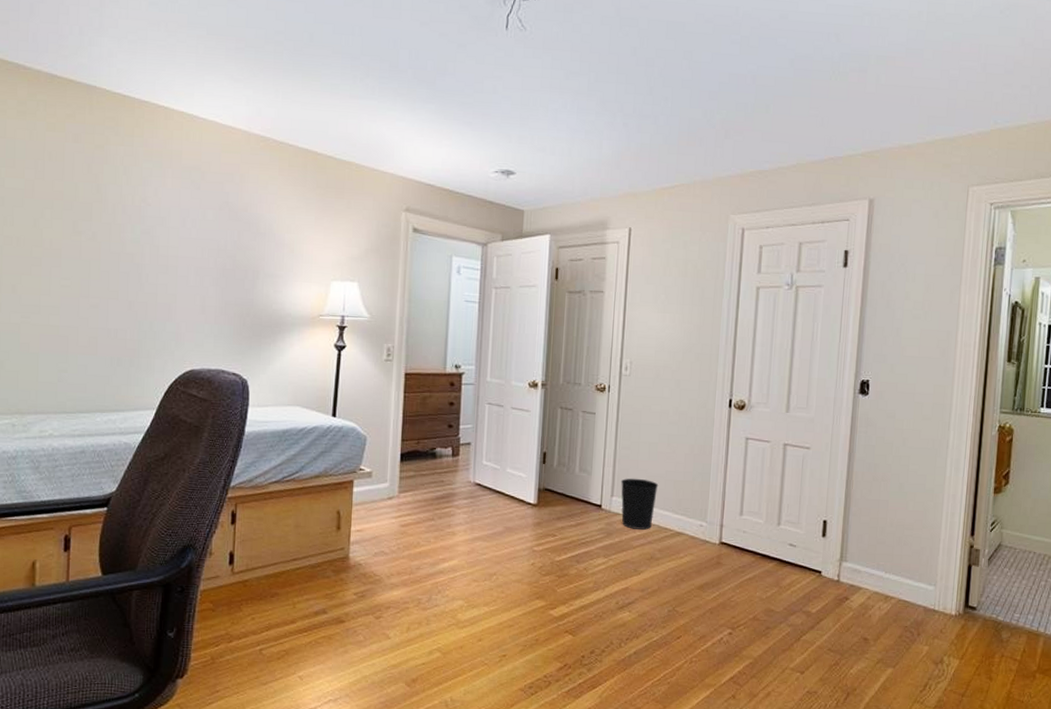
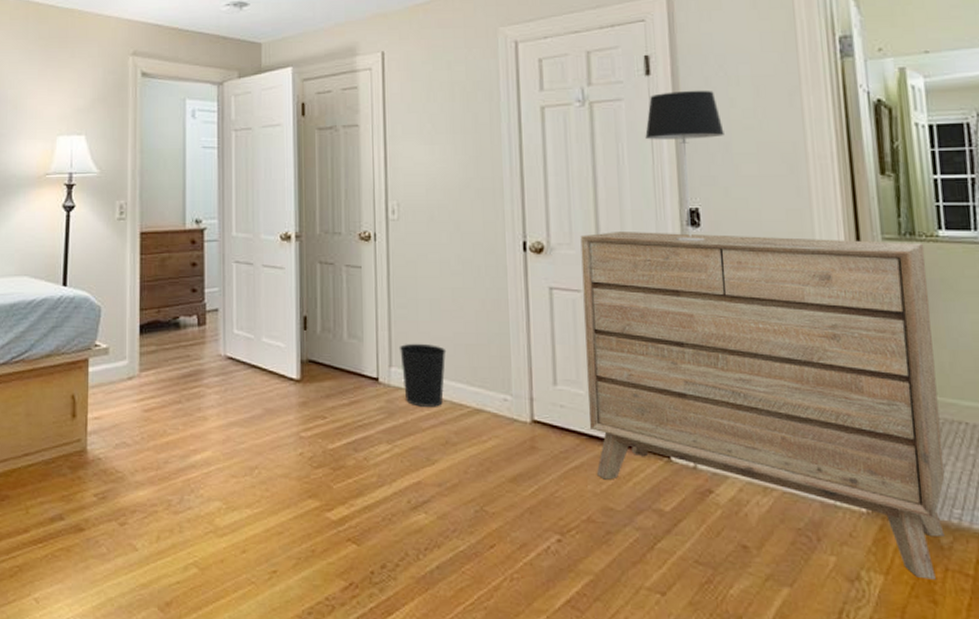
dresser: none [764,395,1029,663] -> present [580,232,945,580]
table lamp: none [836,282,898,407] -> present [645,90,724,242]

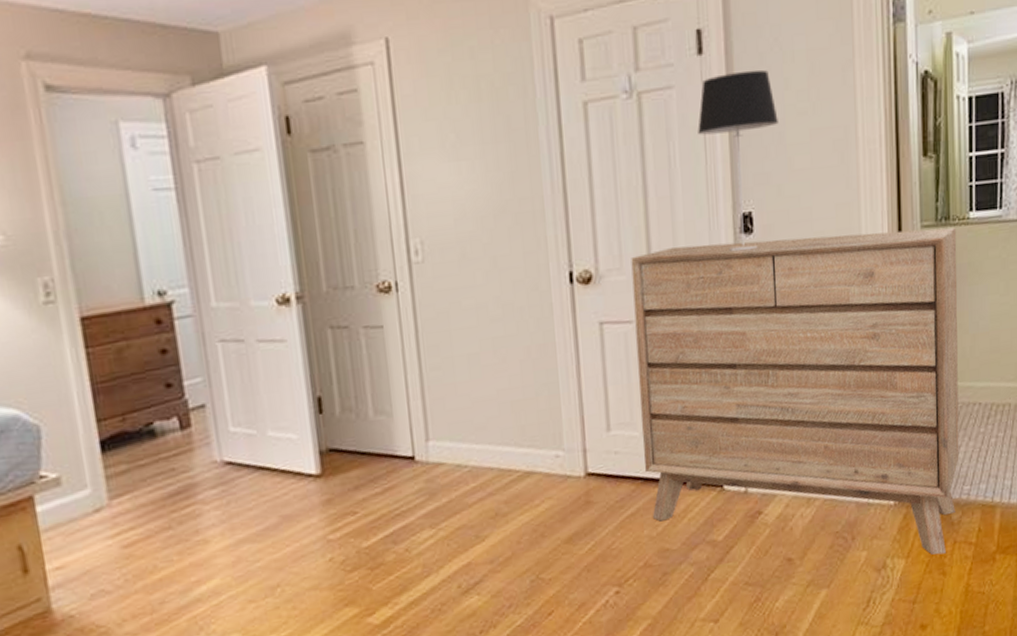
wastebasket: present [399,343,447,407] -> none [435,407,490,481]

